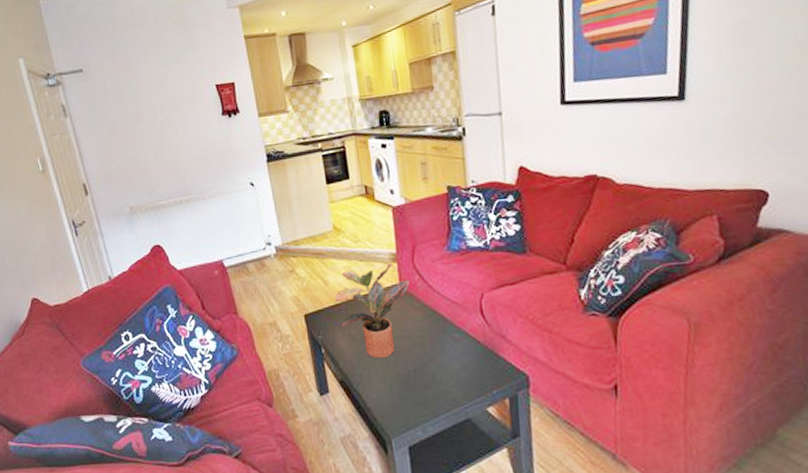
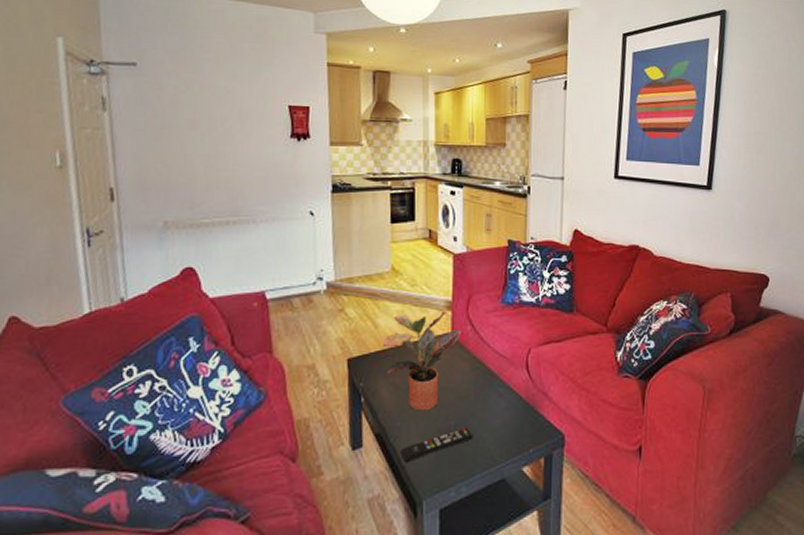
remote control: none [364,372,433,406] -> present [400,427,473,463]

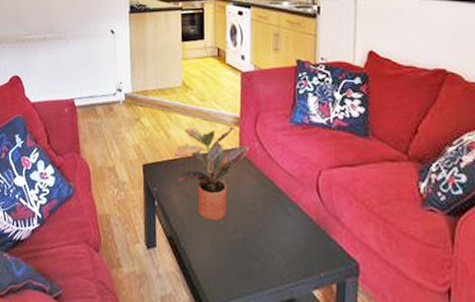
remote control: present [400,427,473,463] -> none [190,242,261,269]

